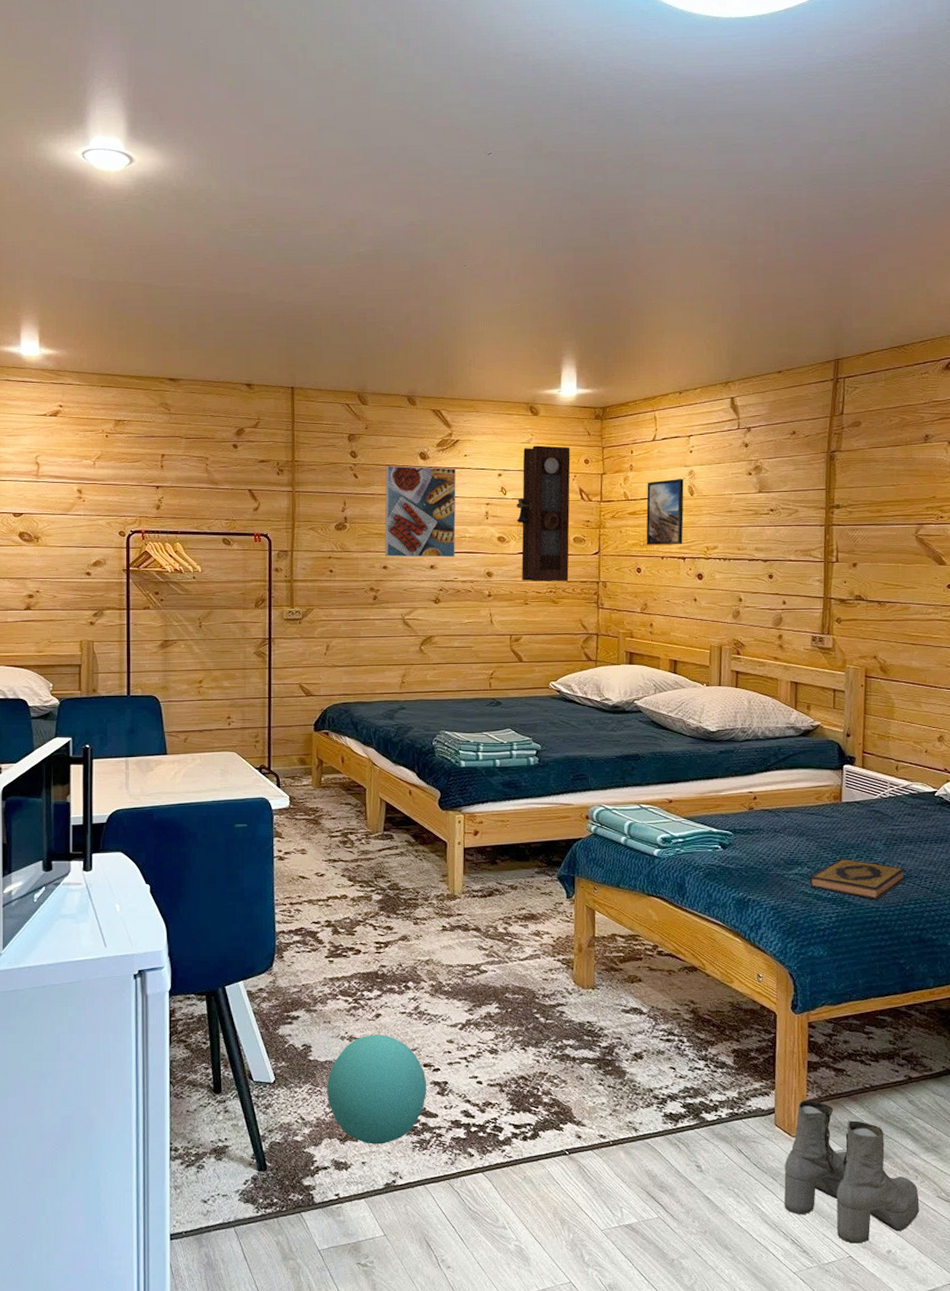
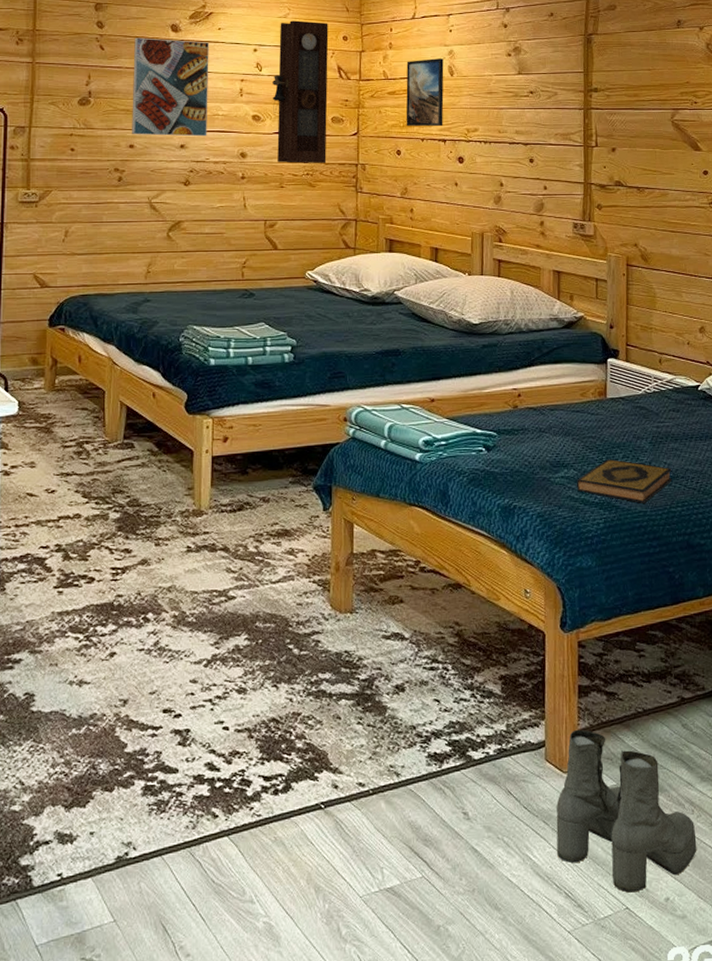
ball: present [327,1034,427,1144] -> none [52,676,167,810]

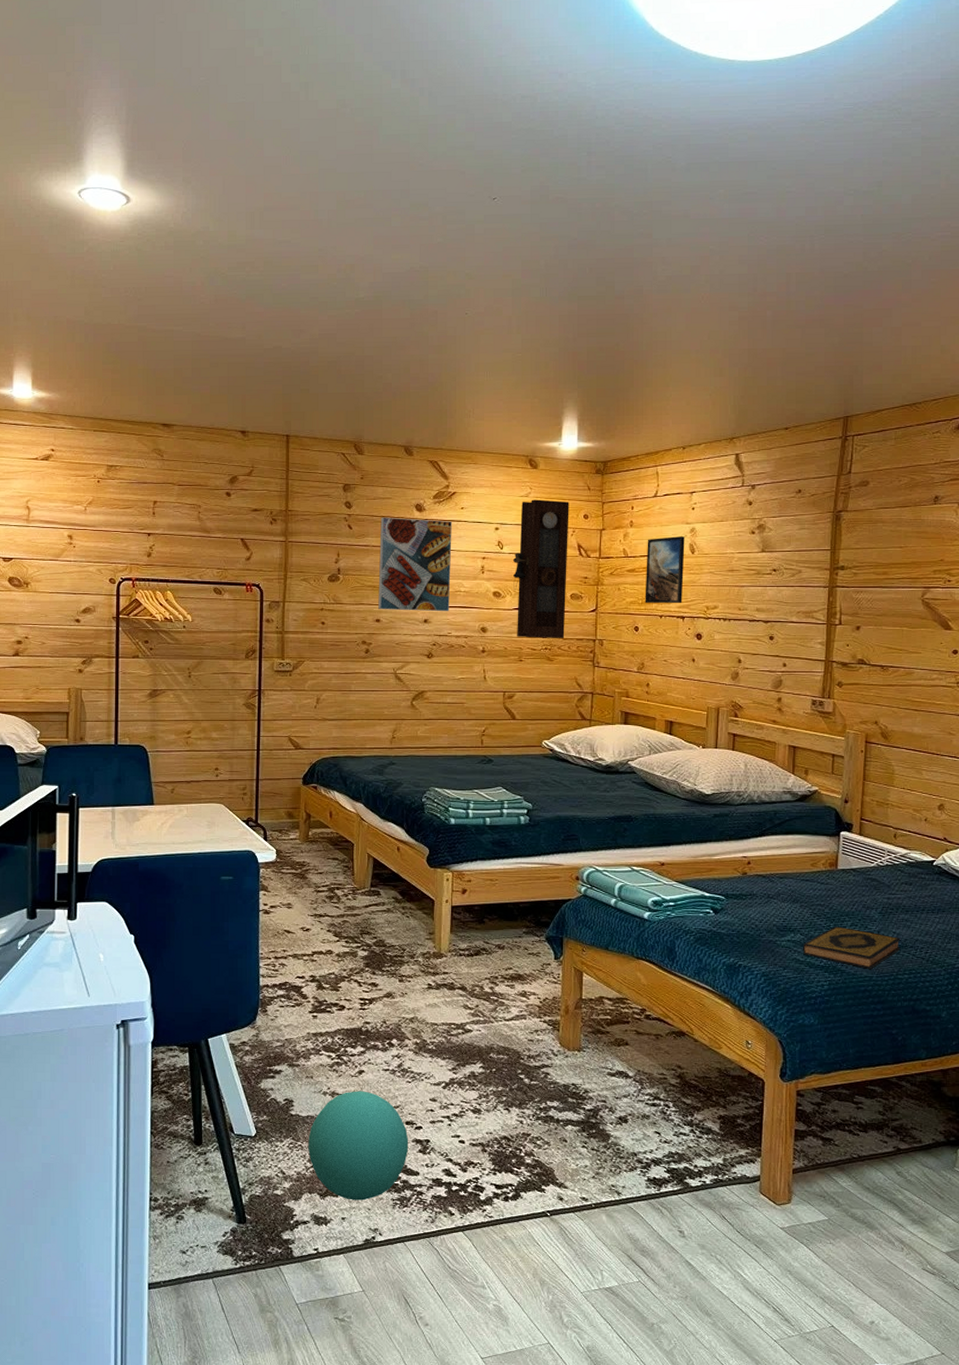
ball: none [52,676,167,810] -> present [308,1091,409,1201]
boots: present [556,729,697,893] -> none [767,1168,905,1313]

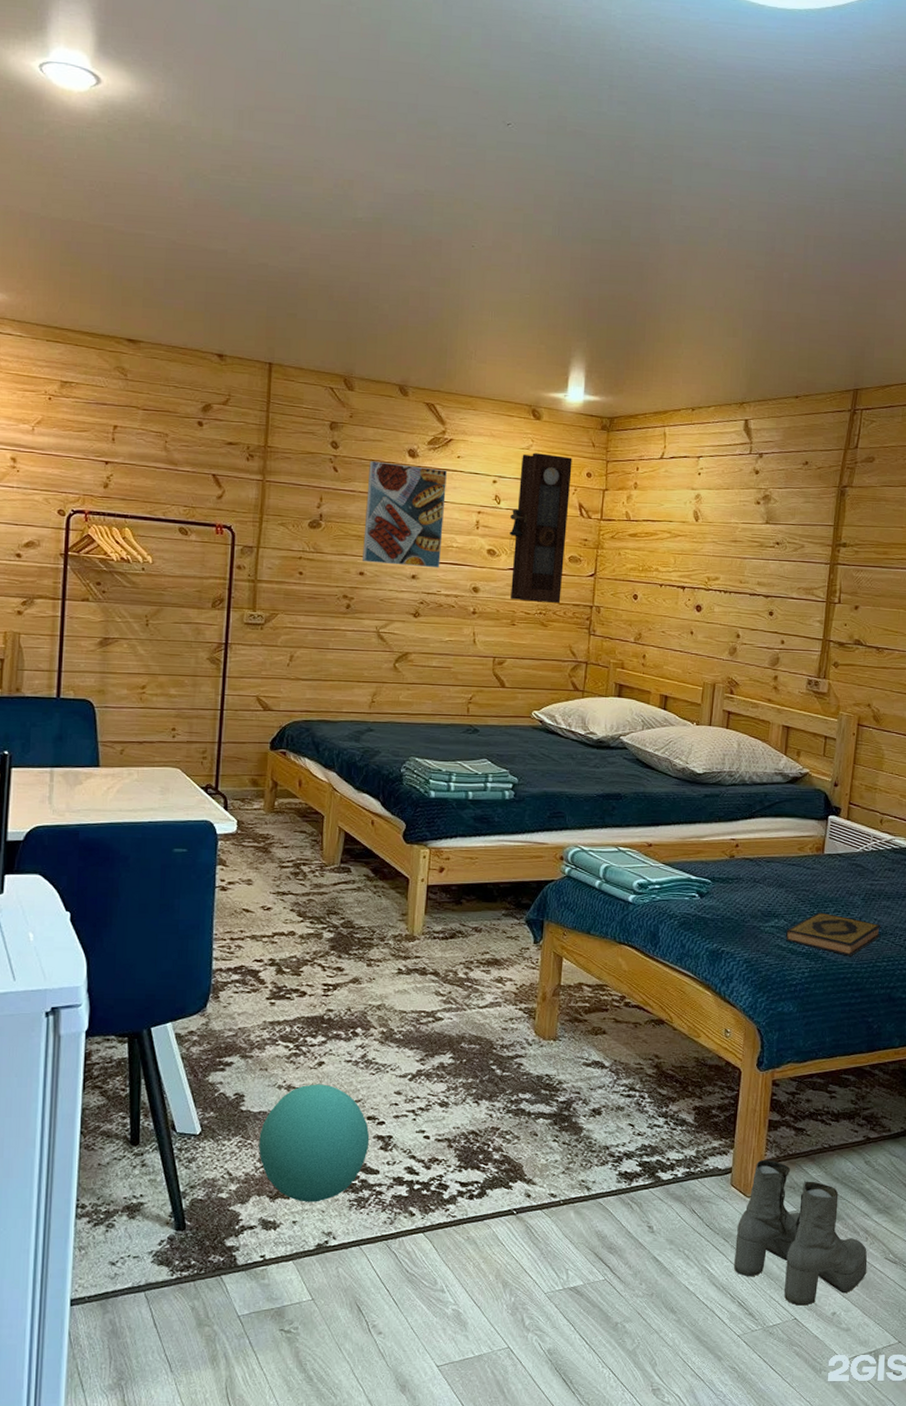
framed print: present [645,536,685,604] -> none [645,501,689,573]
boots: none [767,1168,905,1313] -> present [734,1159,868,1306]

